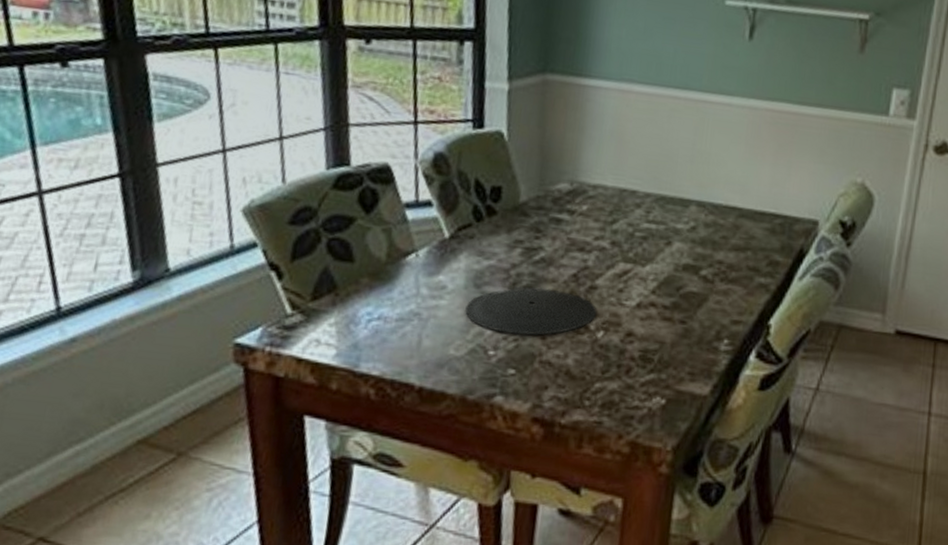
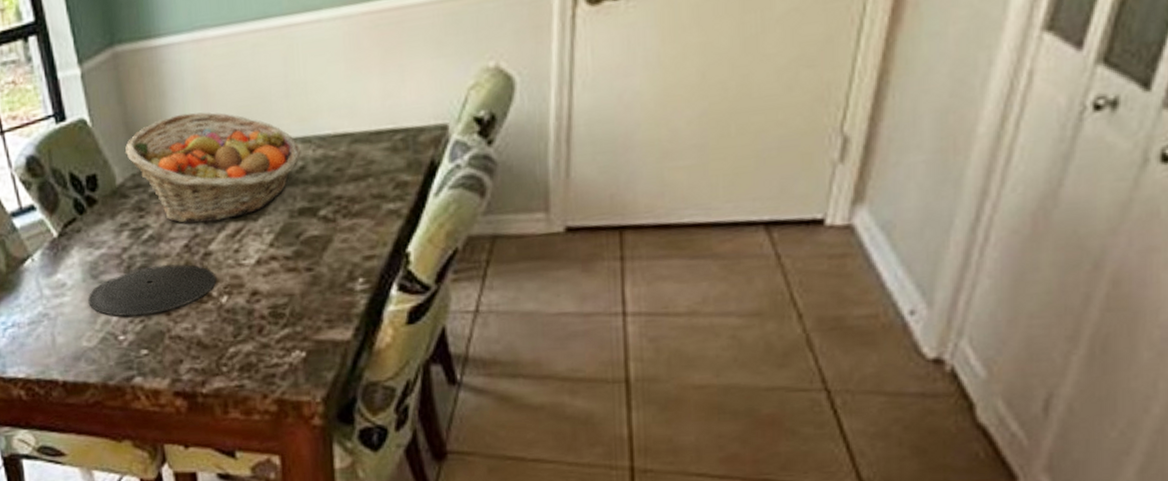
fruit basket: none [535,151,695,259] -> present [125,112,301,224]

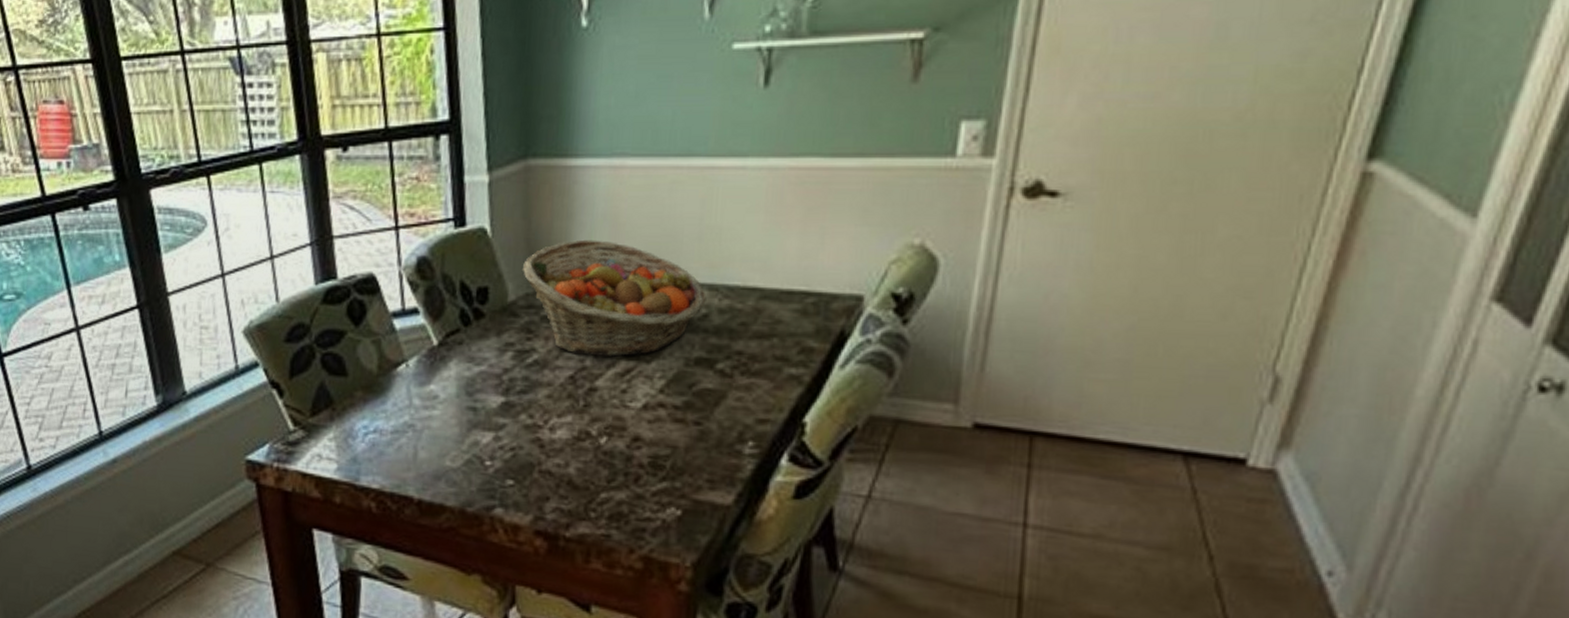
plate: present [88,264,217,317] -> none [458,393,599,444]

